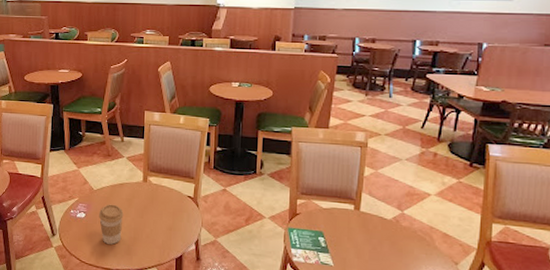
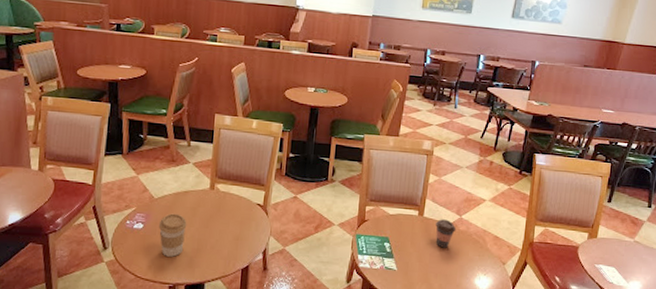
coffee cup: none [374,214,398,245] -> present [435,219,457,248]

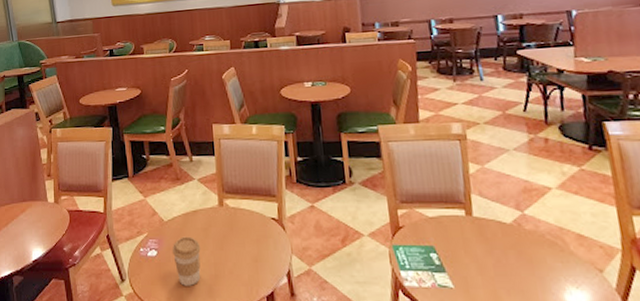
coffee cup: present [435,219,457,248] -> none [491,218,521,255]

